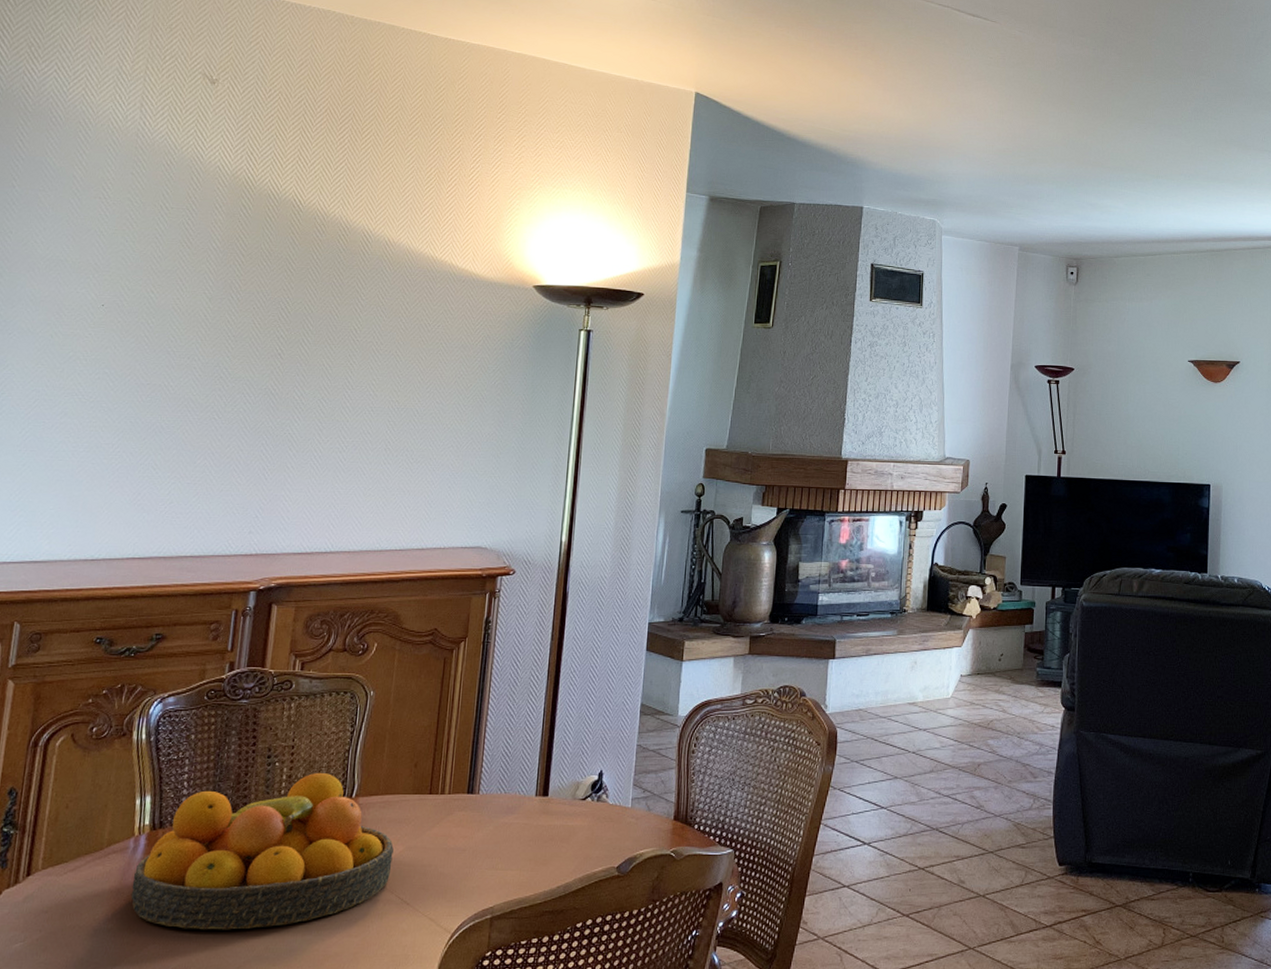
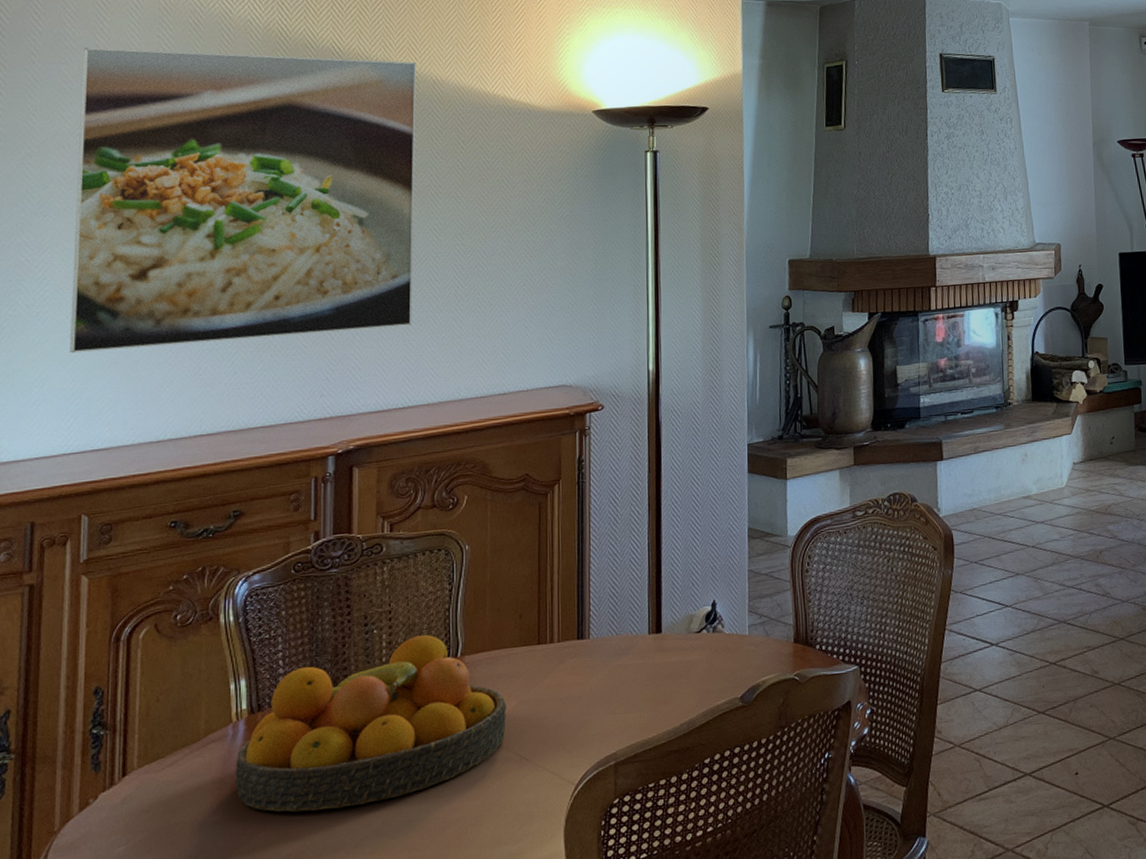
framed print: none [19,178,372,474] -> present [70,47,417,354]

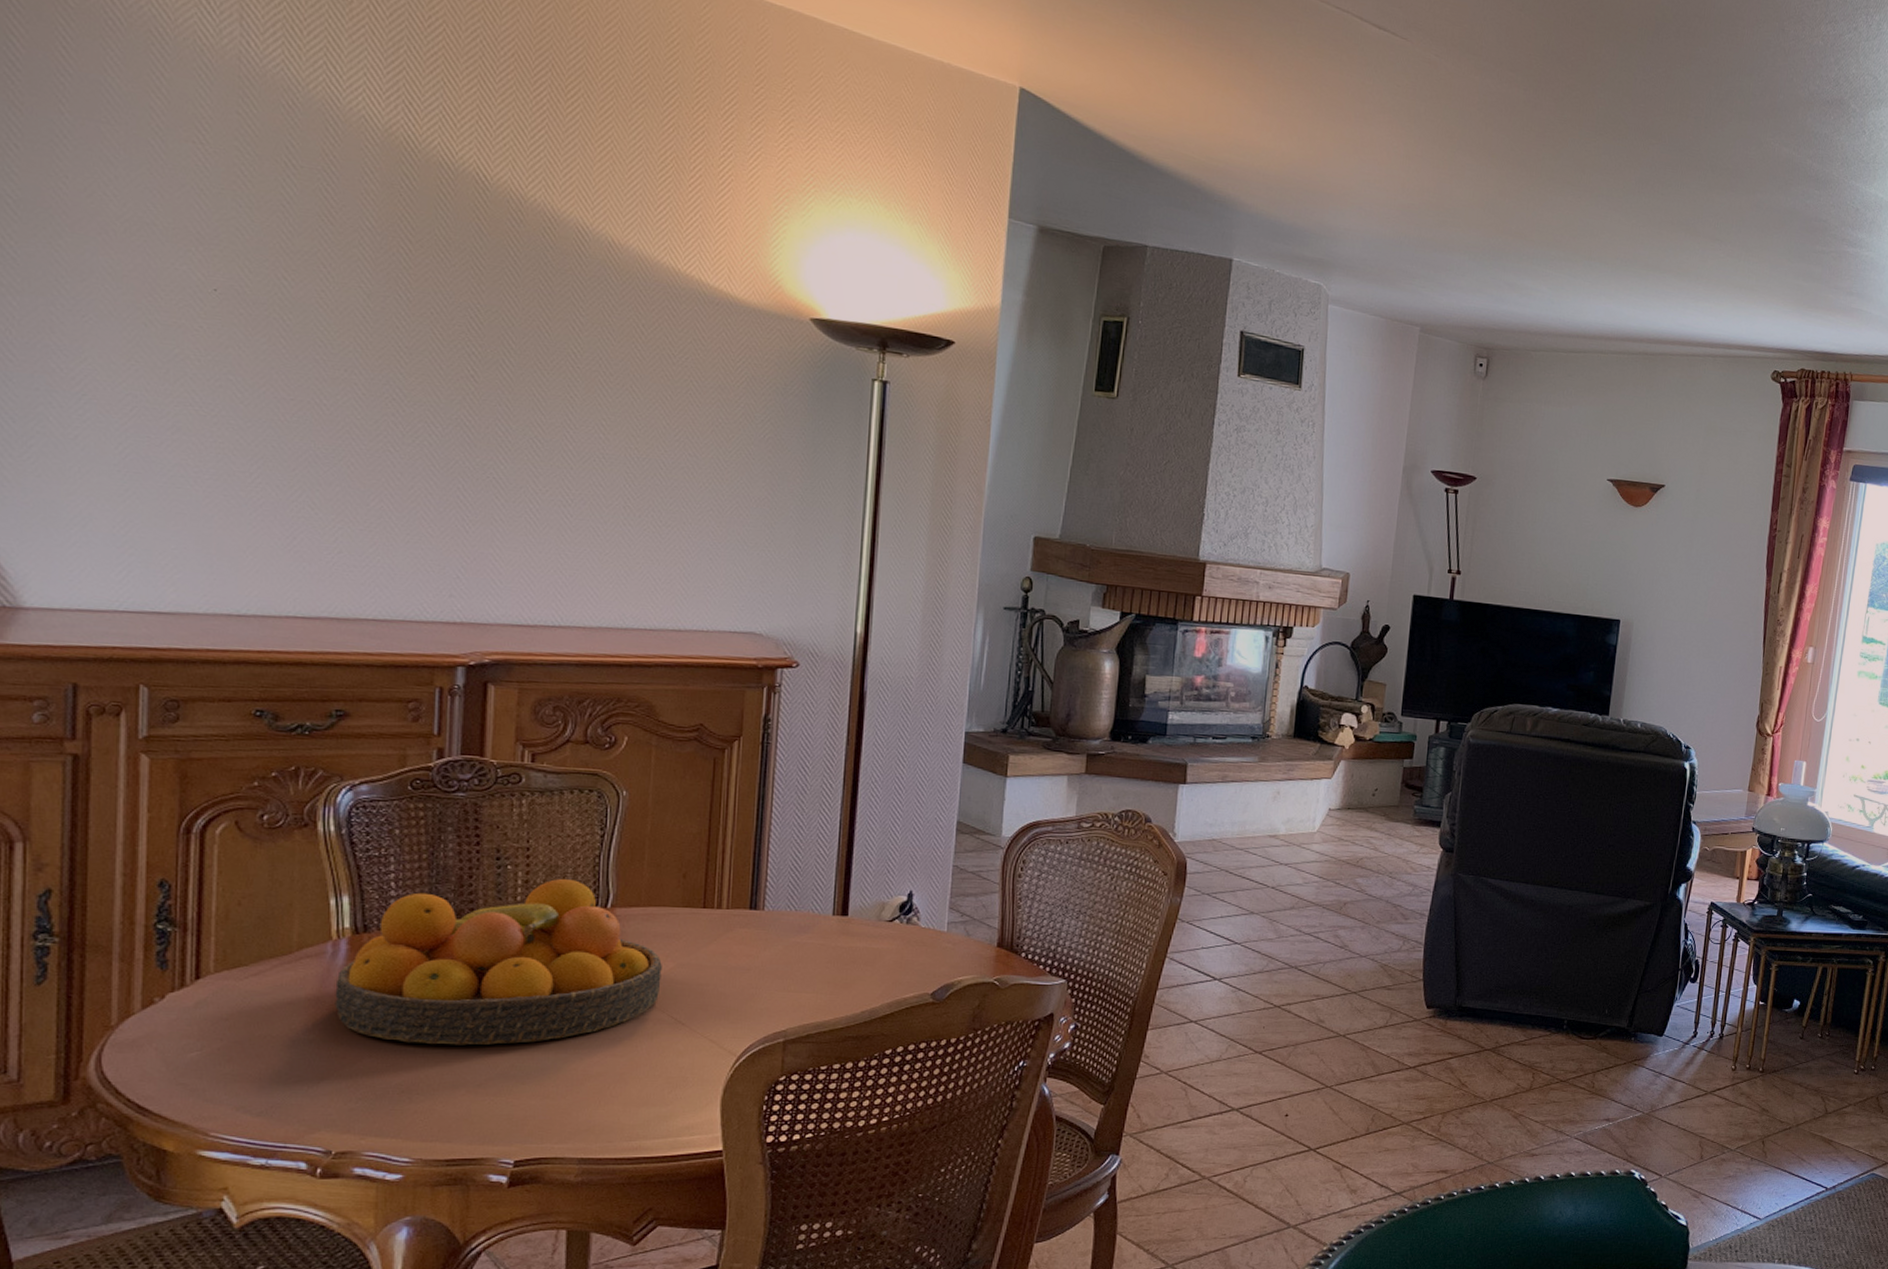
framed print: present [70,47,417,354] -> none [121,108,588,533]

